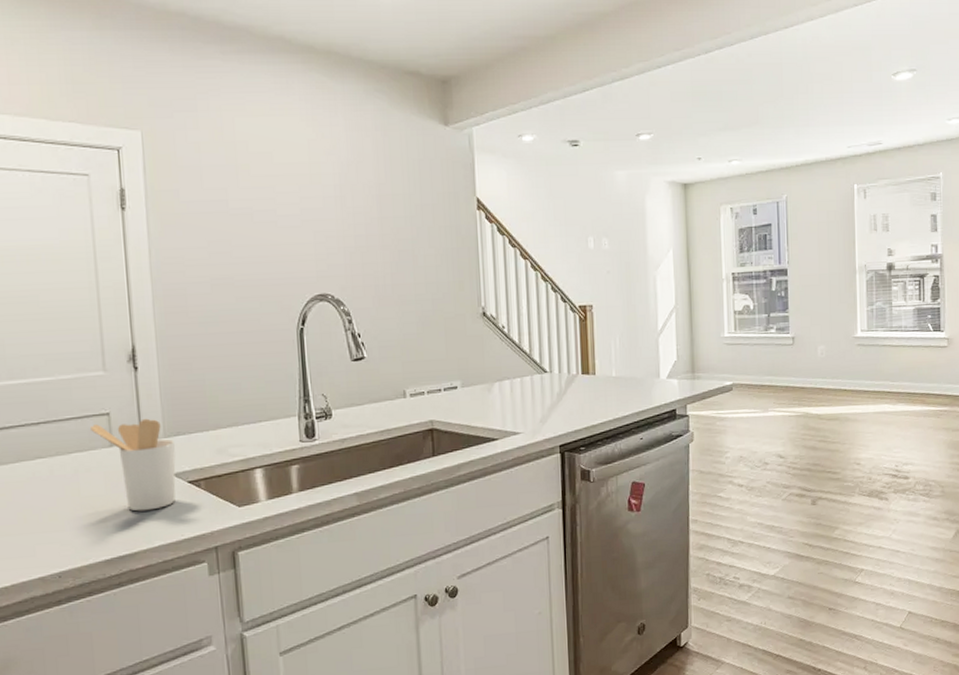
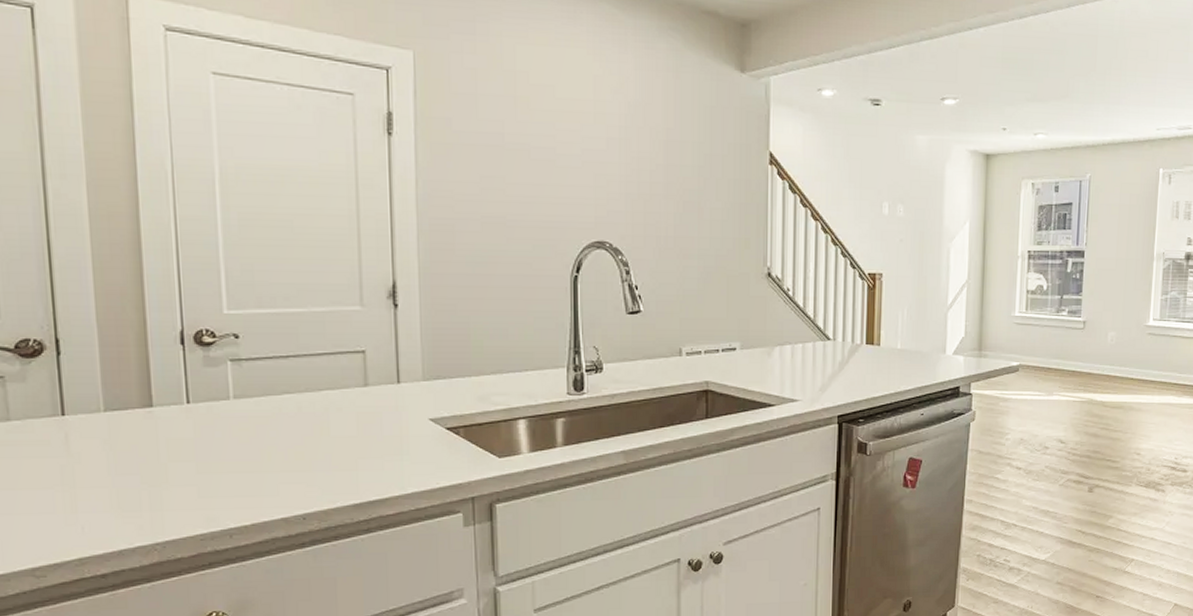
utensil holder: present [90,418,176,512] -> none [344,359,435,456]

